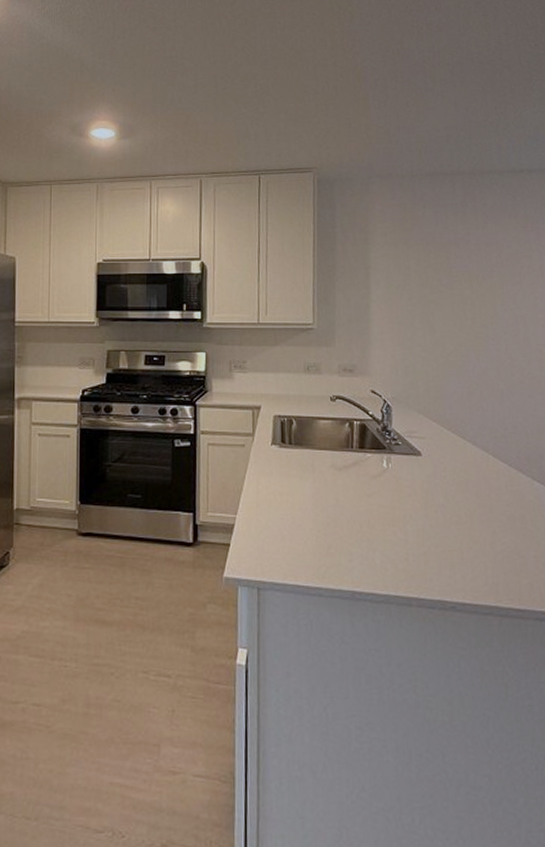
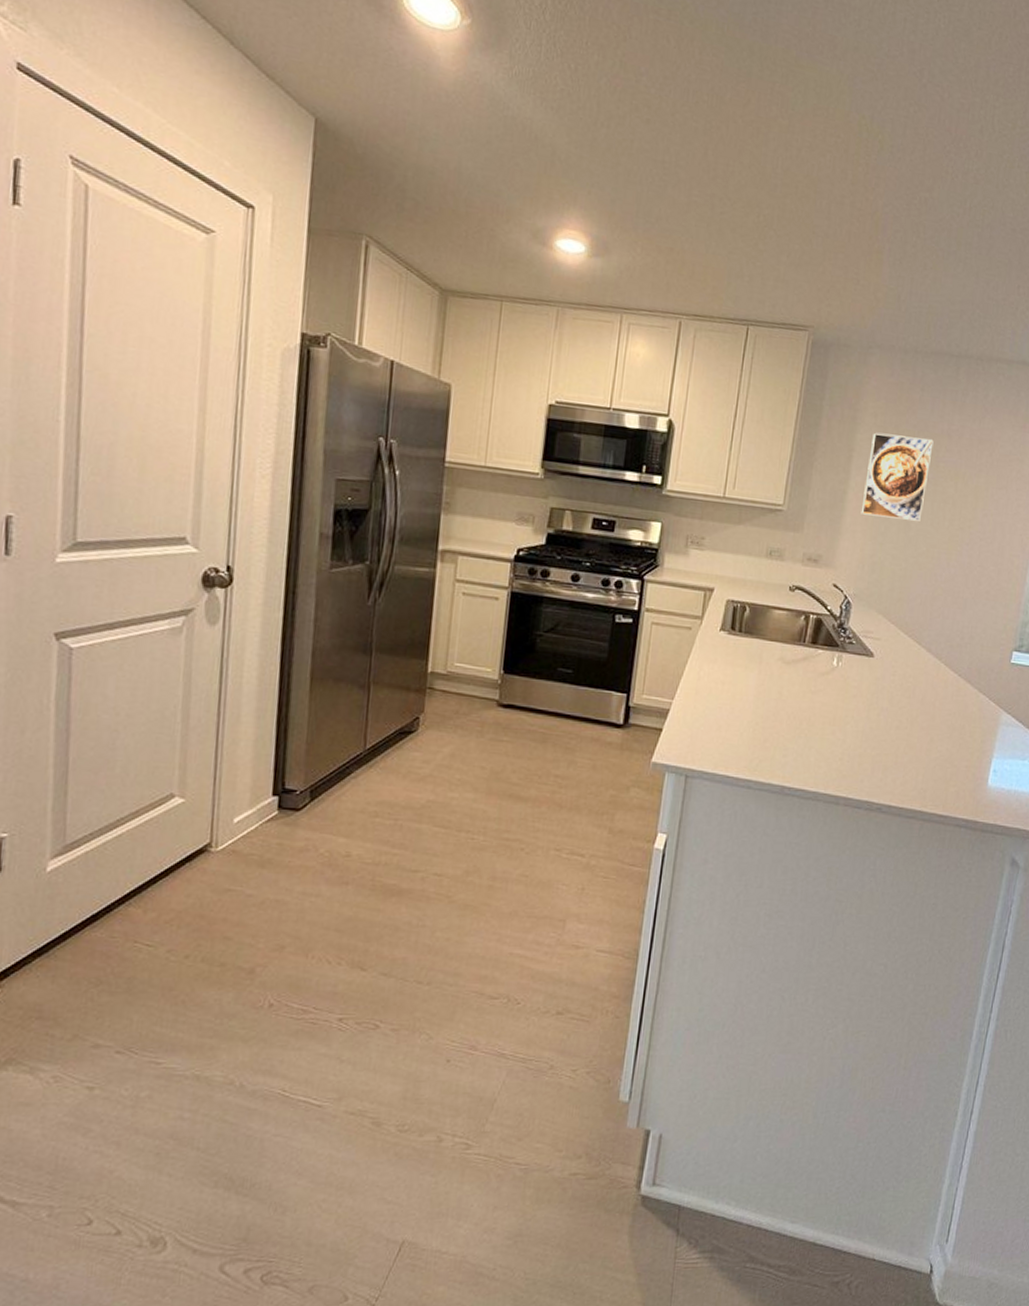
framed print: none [385,249,444,324] -> present [860,433,934,521]

